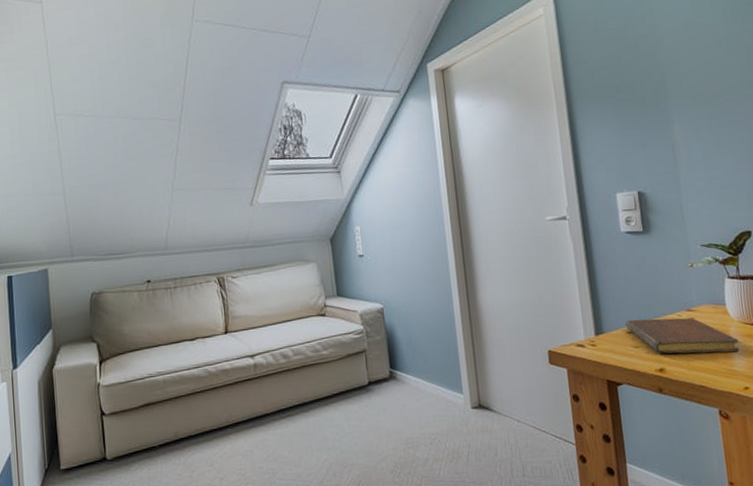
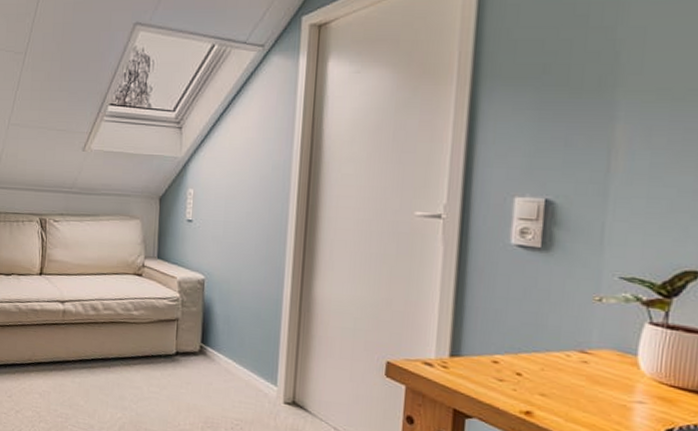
notebook: present [626,318,739,354] -> none [492,347,646,414]

